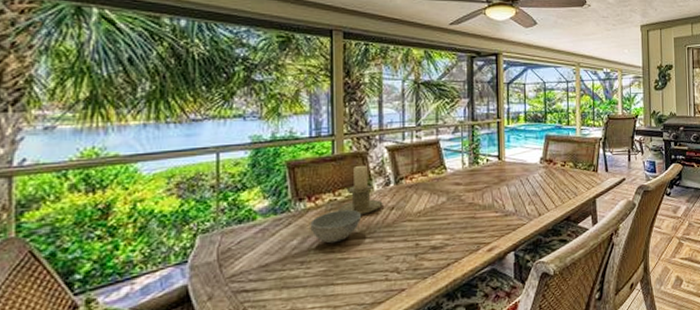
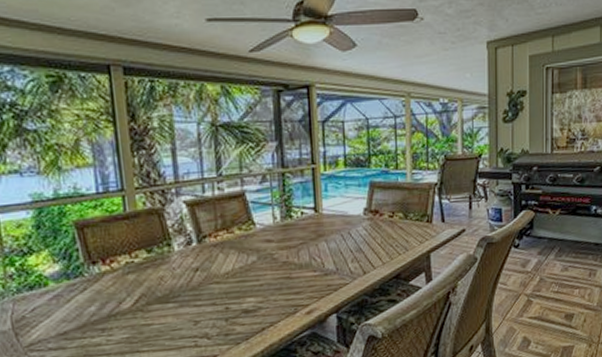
bowl: present [310,209,362,244] -> none [107,272,164,310]
candle holder: present [339,165,383,215] -> none [137,222,186,277]

